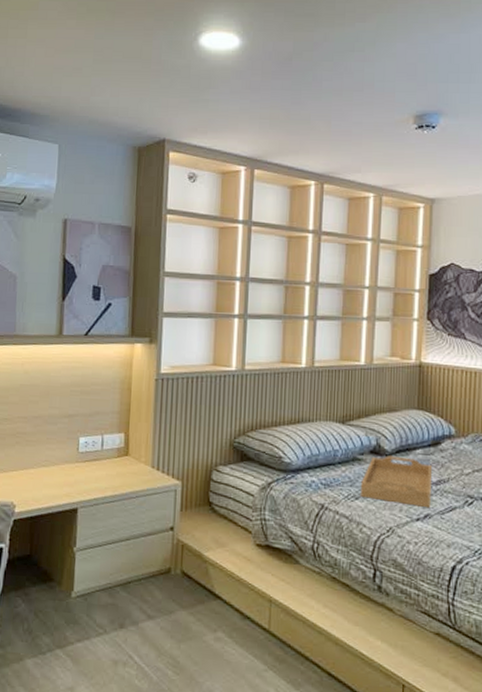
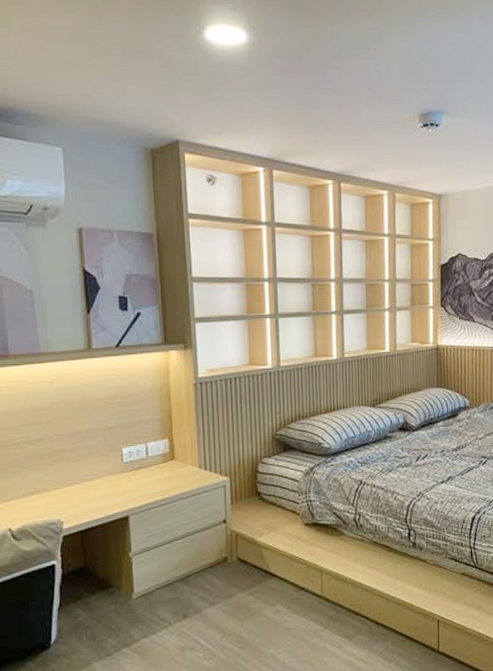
serving tray: present [360,456,433,508] -> none [392,430,453,472]

